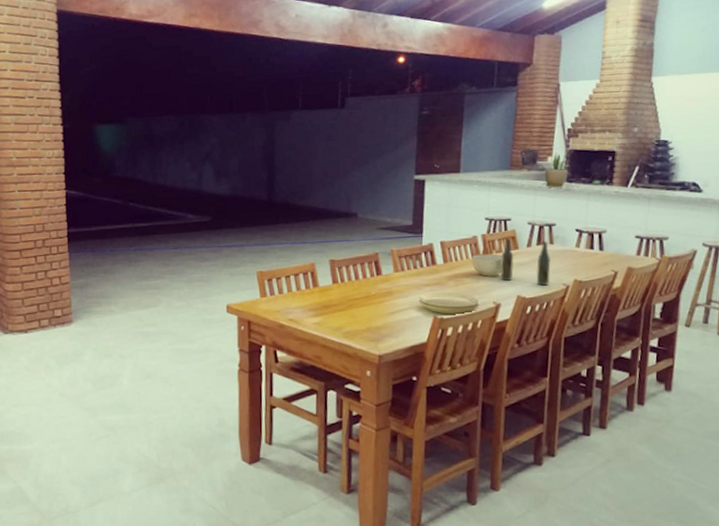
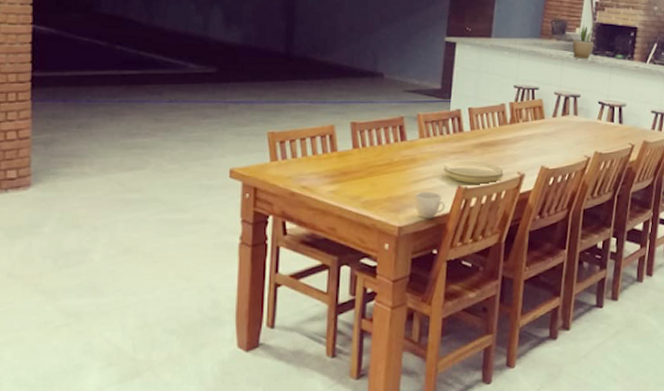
cup: none [393,322,423,348] -> present [415,191,445,219]
bowl: present [472,254,503,277] -> none [499,123,529,146]
beer bottle: present [500,238,551,286] -> none [526,107,574,157]

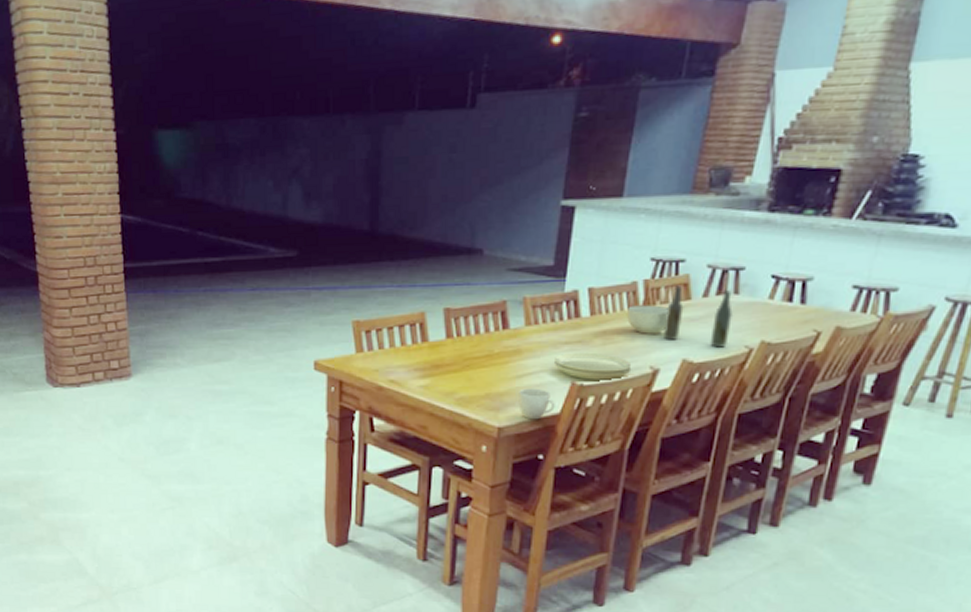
bowl: none [499,123,529,146] -> present [627,305,668,334]
beer bottle: none [526,107,574,157] -> present [664,285,733,348]
potted plant: present [573,23,595,60] -> none [738,167,776,220]

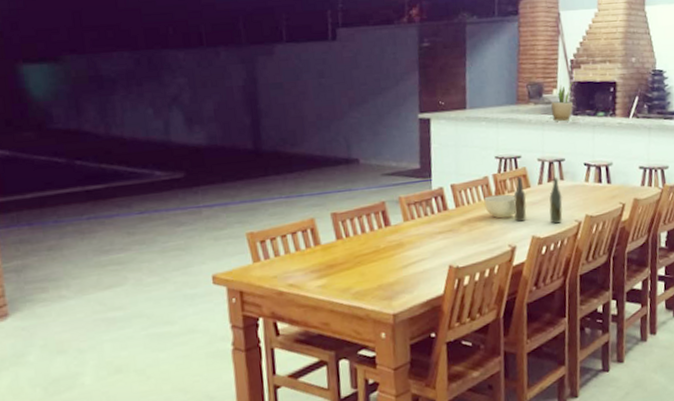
cup: present [518,388,555,420] -> none [406,275,439,304]
plate: present [553,352,632,380] -> none [431,238,495,263]
potted plant: none [738,167,776,220] -> present [551,82,573,122]

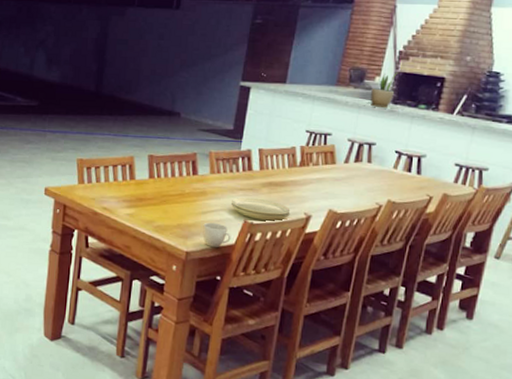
cup: none [406,275,439,304] -> present [202,222,231,248]
plate: none [431,238,495,263] -> present [230,197,291,221]
bowl: present [484,194,516,219] -> none [287,165,319,188]
beer bottle: present [513,176,563,224] -> none [315,152,367,203]

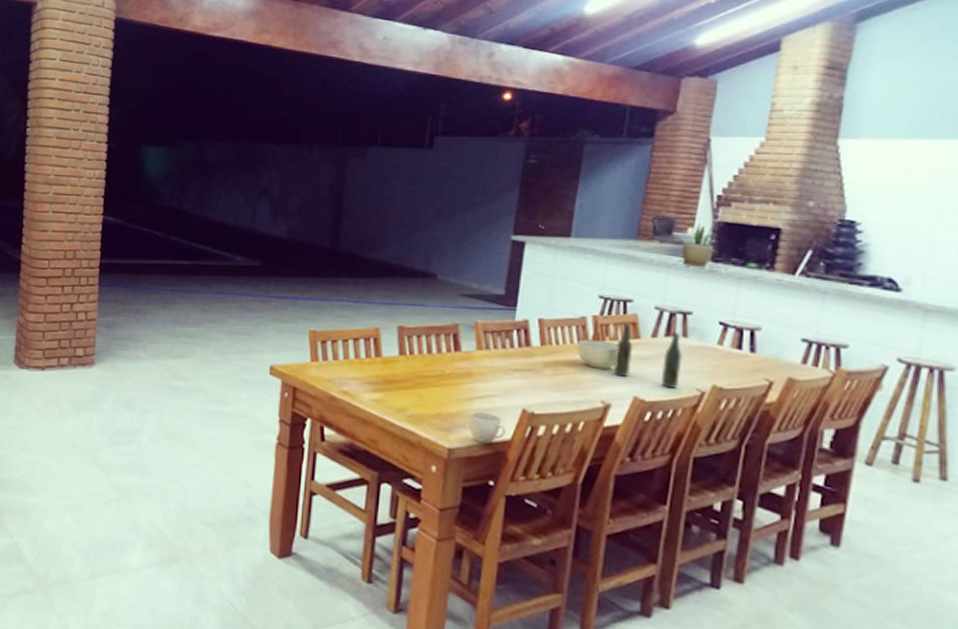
plate: present [230,197,291,221] -> none [504,379,583,411]
bowl: none [287,165,319,188] -> present [577,339,618,369]
beer bottle: none [315,152,367,203] -> present [614,323,682,389]

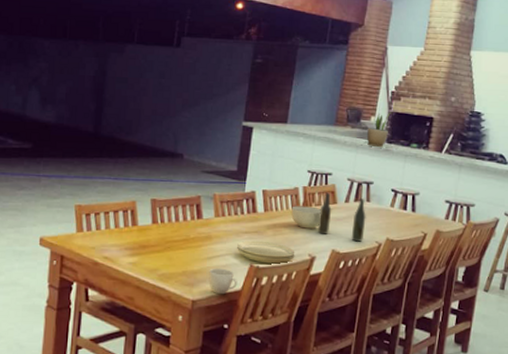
plate: none [504,379,583,411] -> present [236,240,295,264]

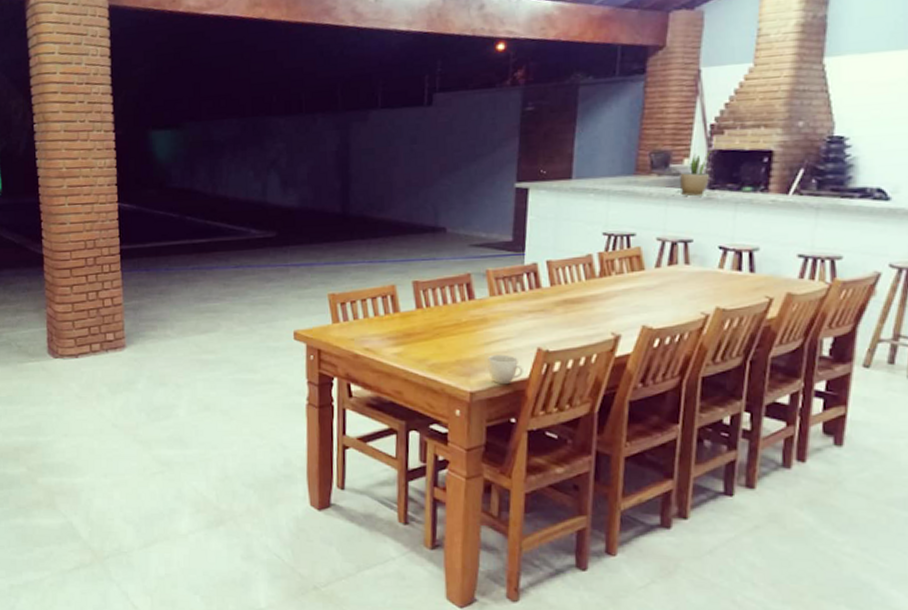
plate: present [236,240,295,264] -> none [518,320,594,346]
bowl: present [291,206,321,229] -> none [585,275,624,303]
beer bottle: present [318,192,366,242] -> none [621,257,686,314]

